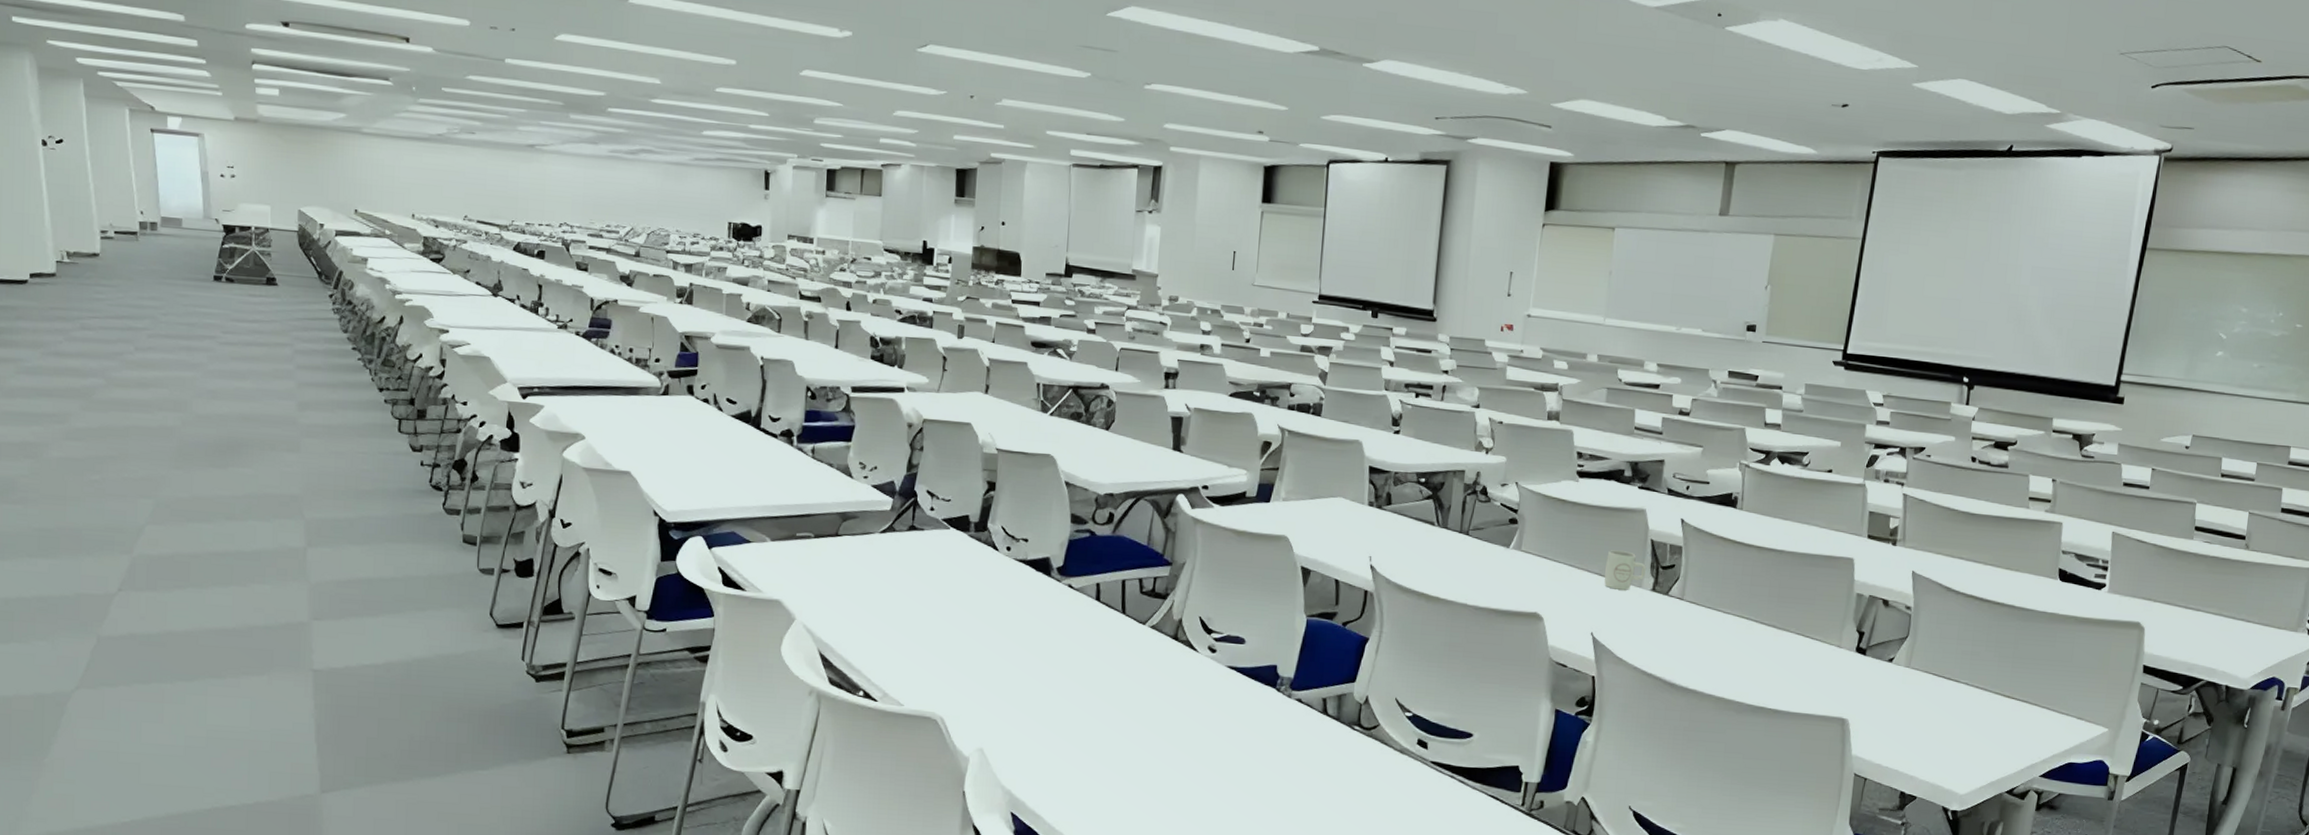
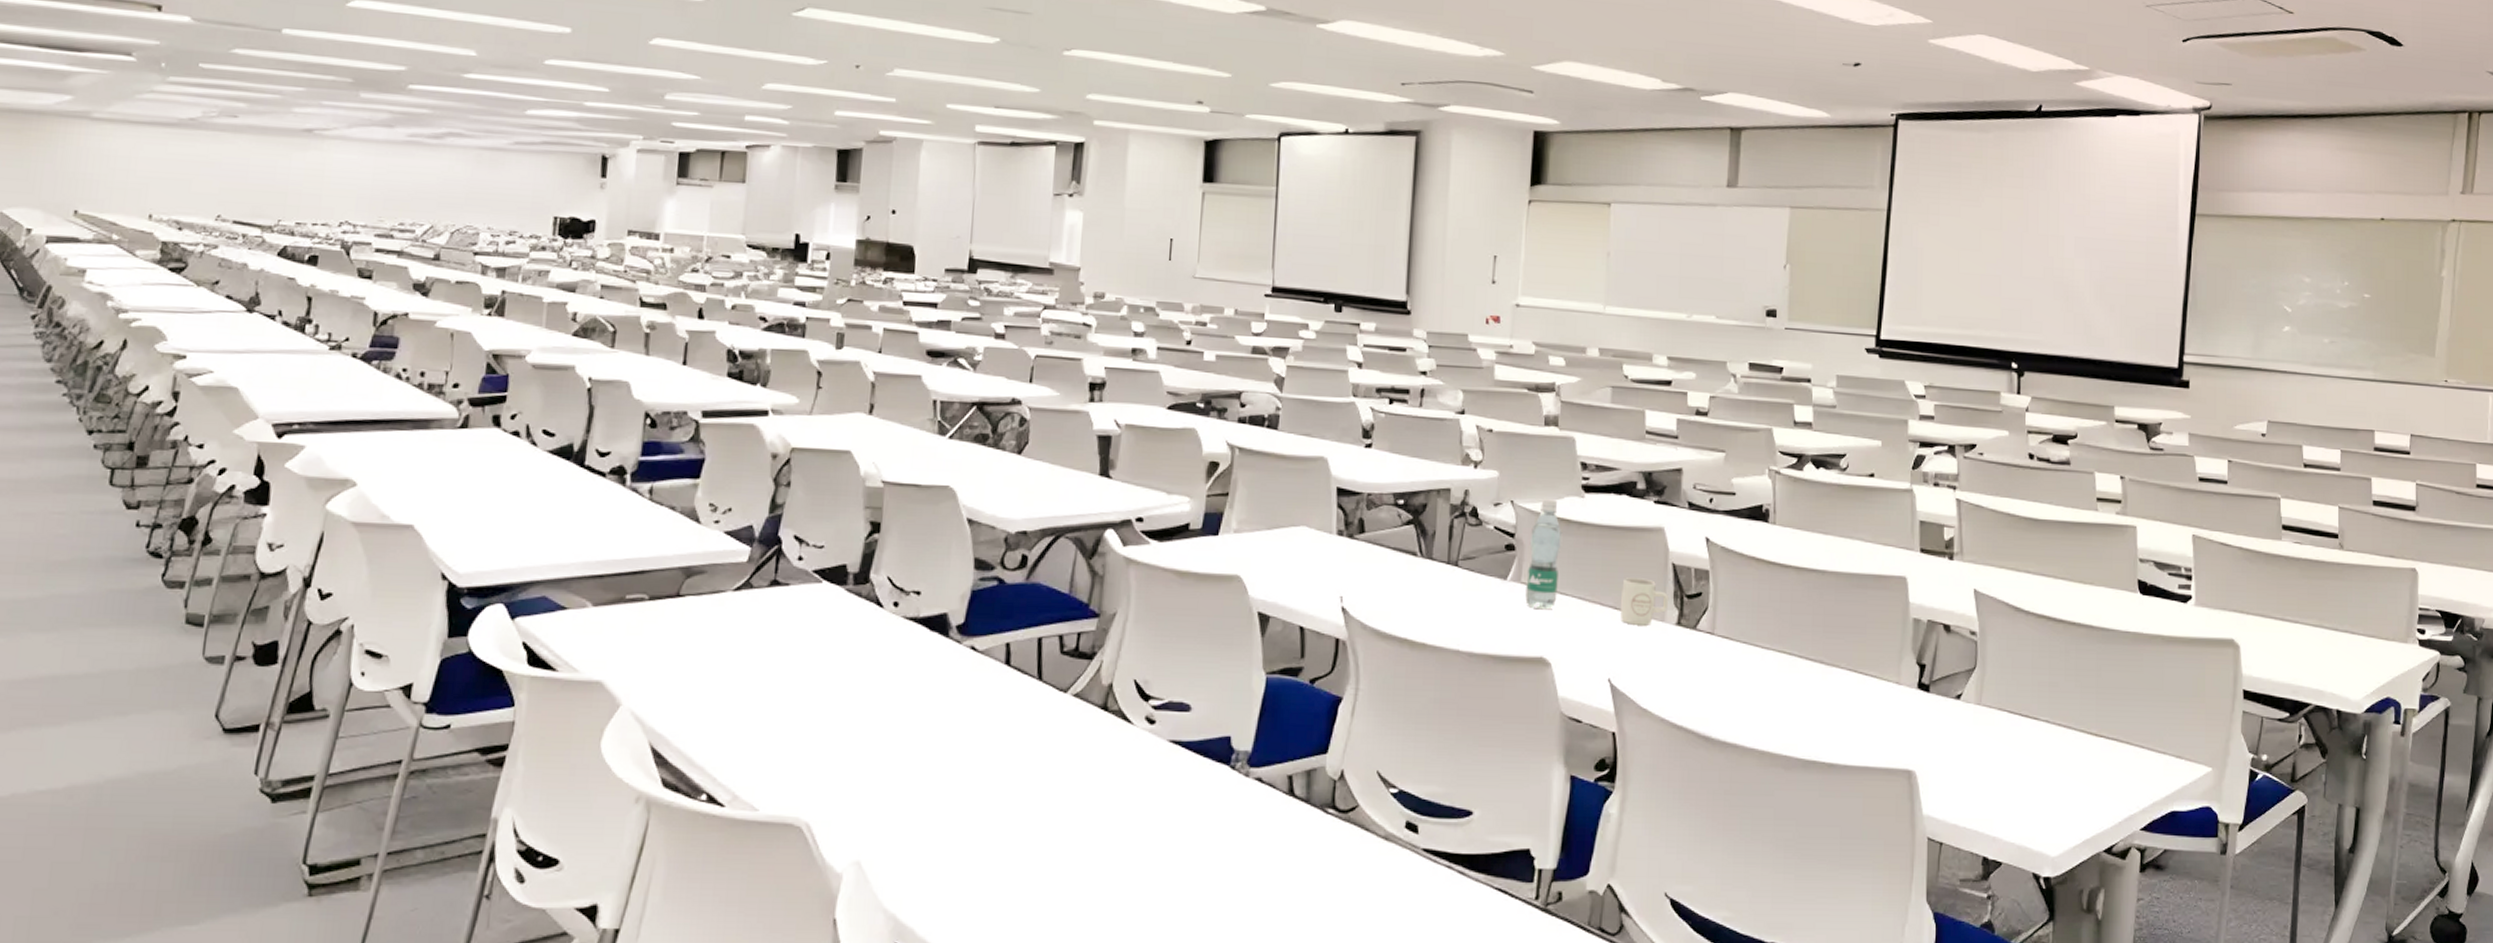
bottle: none [1524,481,1559,574] -> present [1525,498,1563,610]

